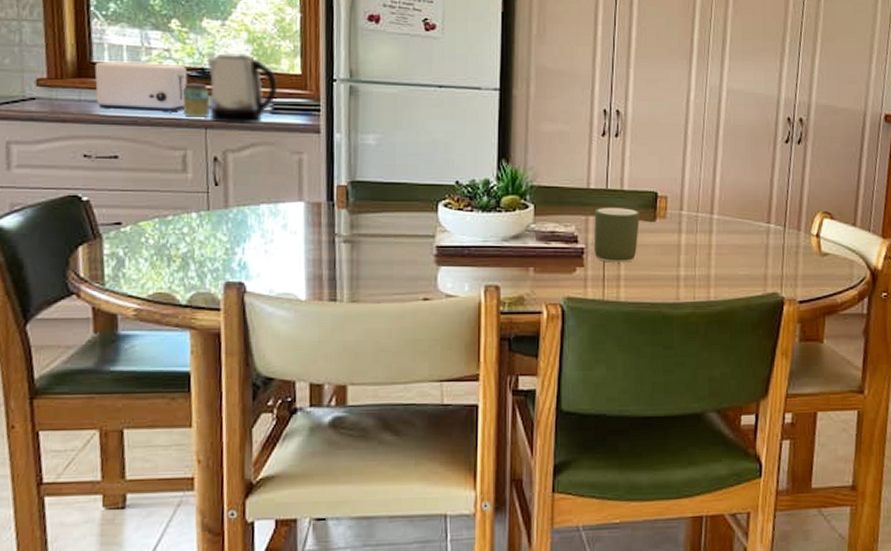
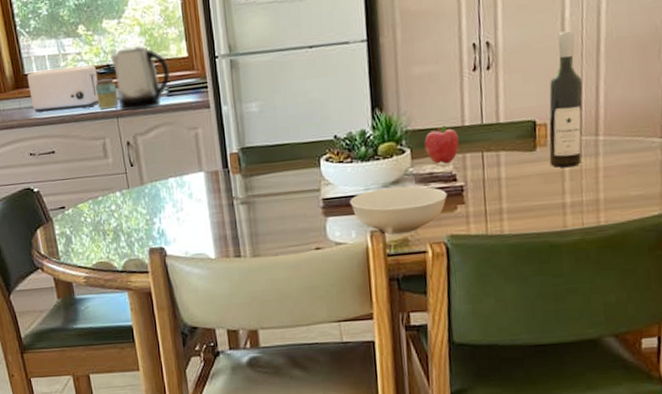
bowl: none [466,242,568,292] -> present [349,186,448,235]
fruit: none [549,185,583,225] -> present [424,125,459,164]
mug: present [594,206,641,263] -> none [471,140,519,197]
bottle: none [667,112,702,241] -> present [549,30,583,168]

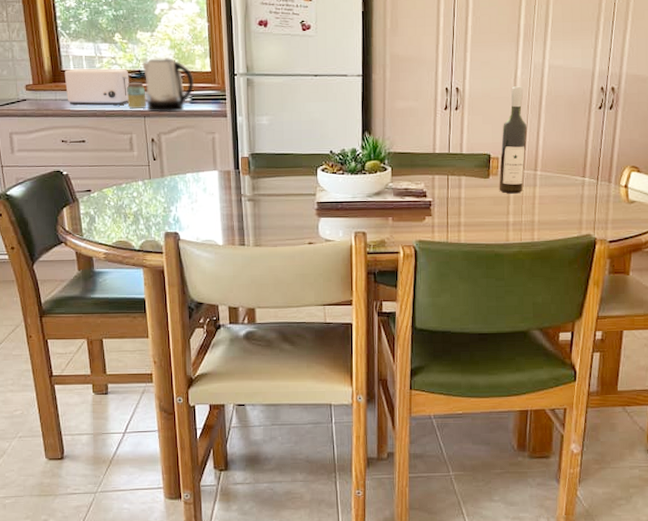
bowl: present [349,186,448,235] -> none [339,197,418,237]
fruit: present [424,125,459,164] -> none [403,151,430,183]

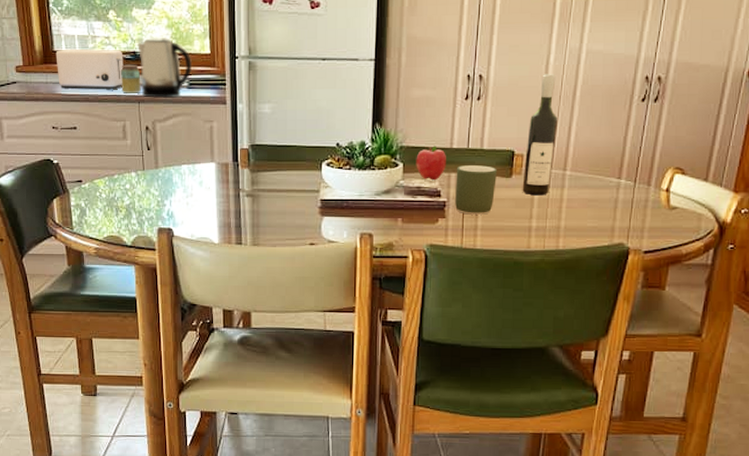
fruit: none [403,151,430,183] -> present [416,146,446,181]
mug: none [439,167,477,212] -> present [455,164,498,215]

